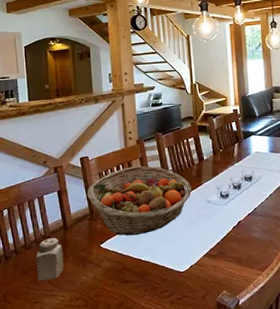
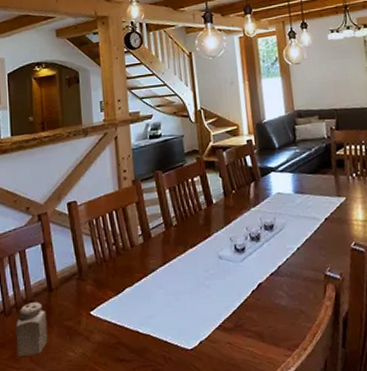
fruit basket: present [87,166,192,236] -> none [75,212,199,301]

